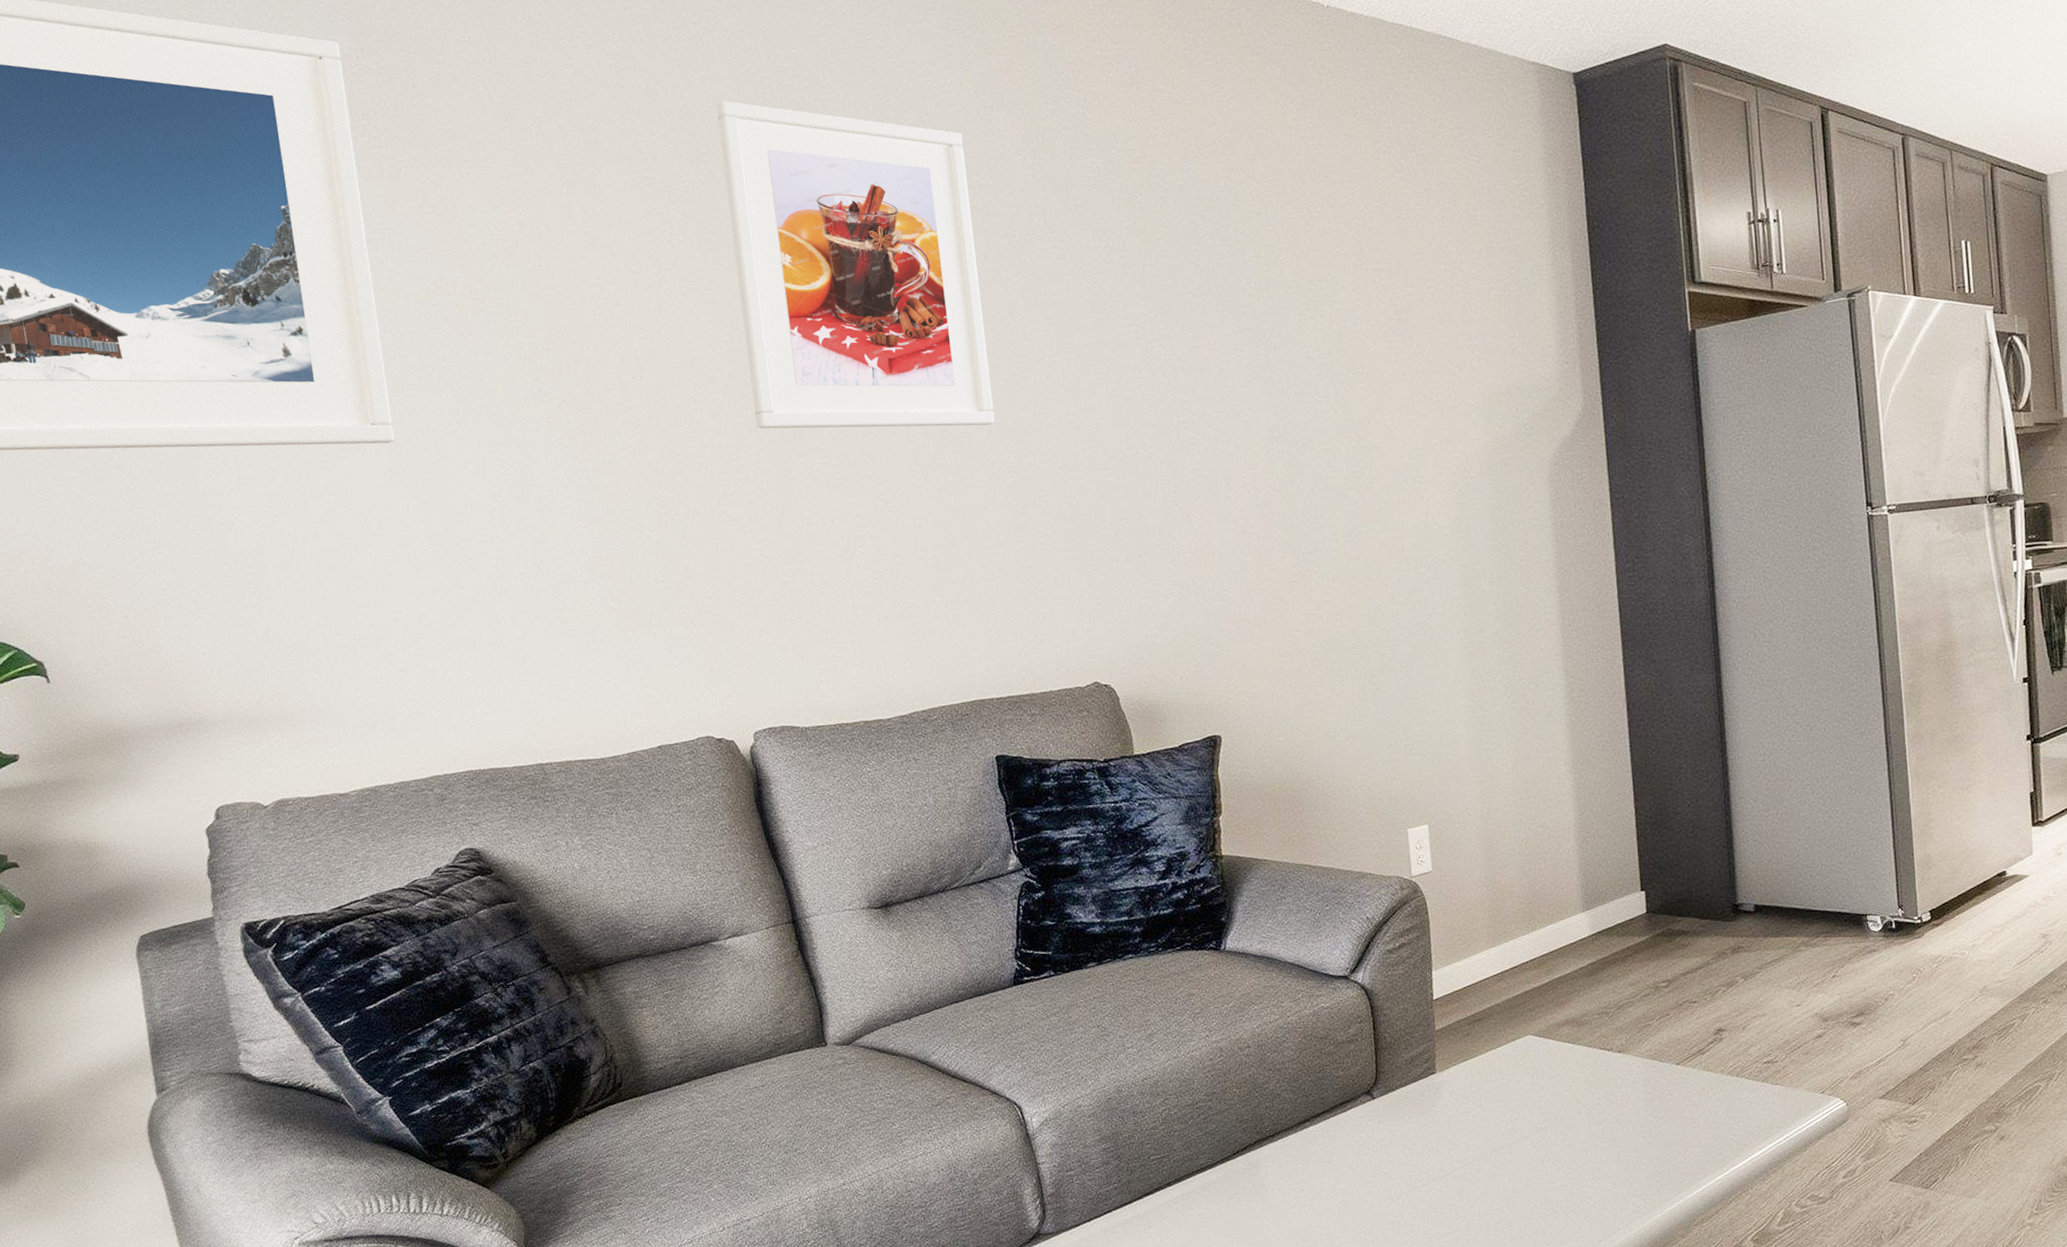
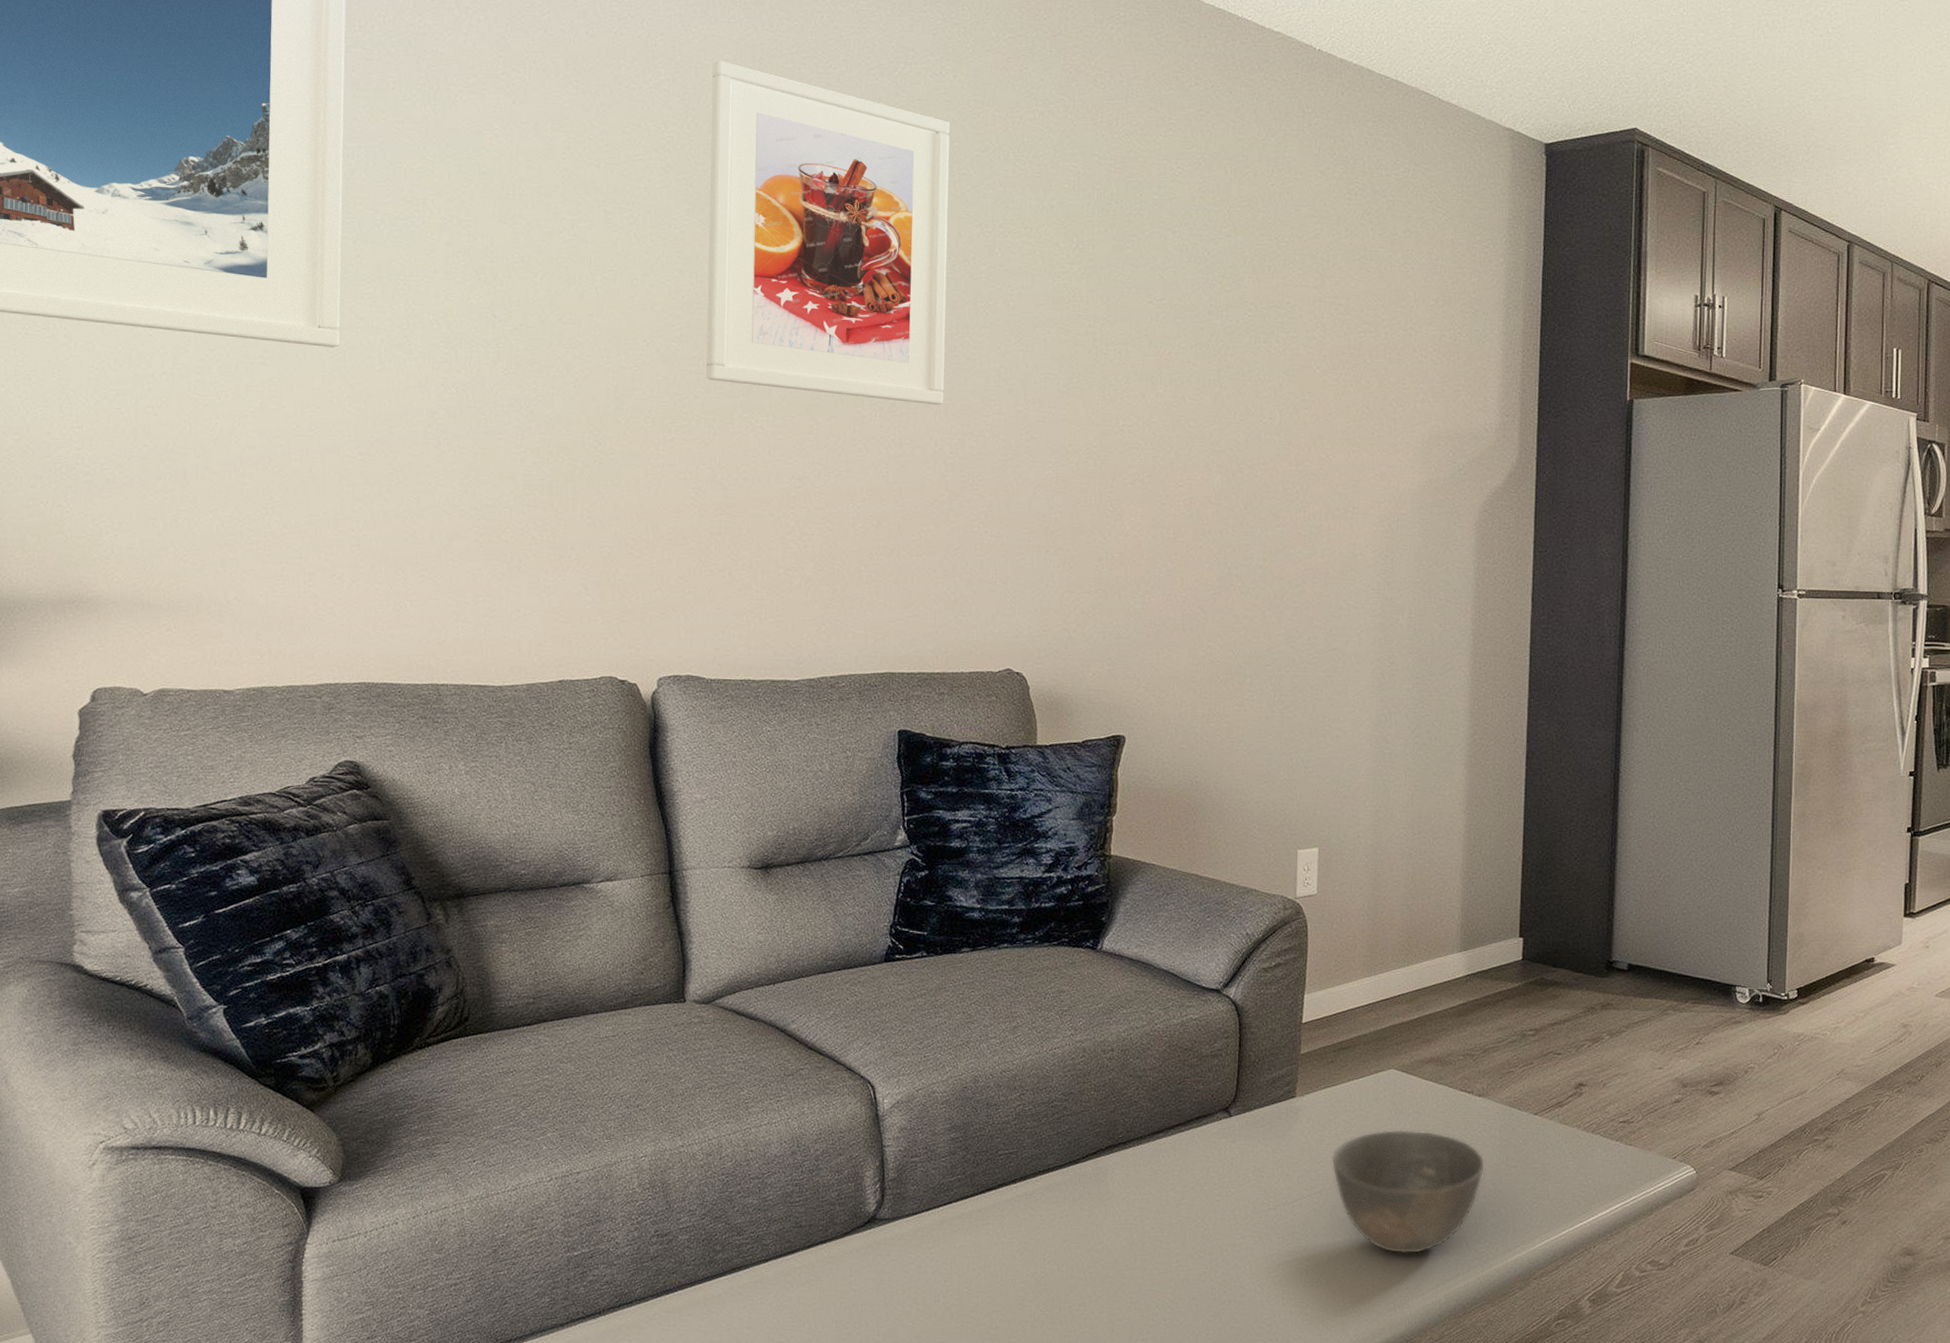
bowl: none [1479,1092,1634,1215] -> present [1331,1129,1486,1254]

